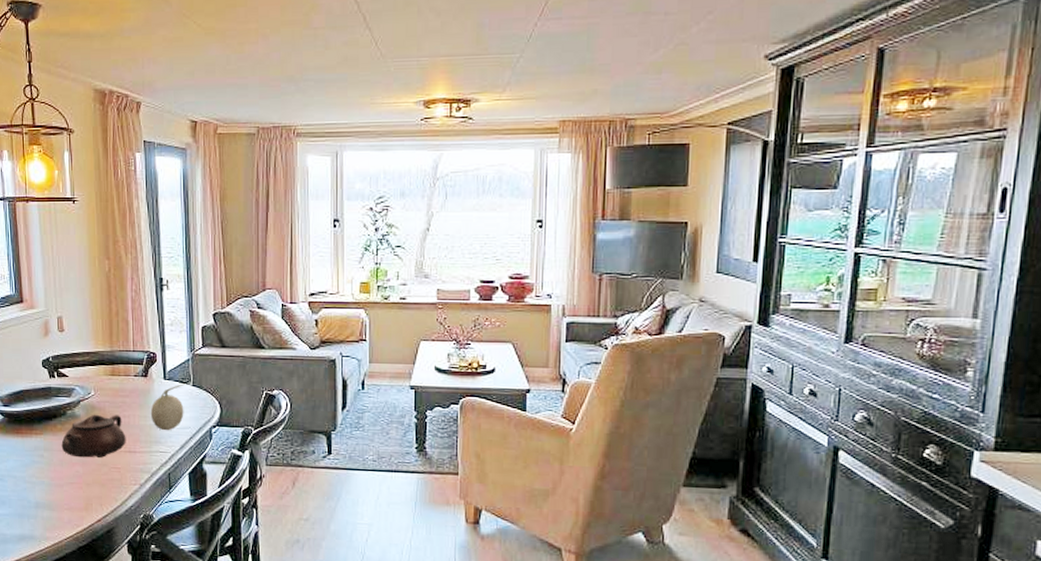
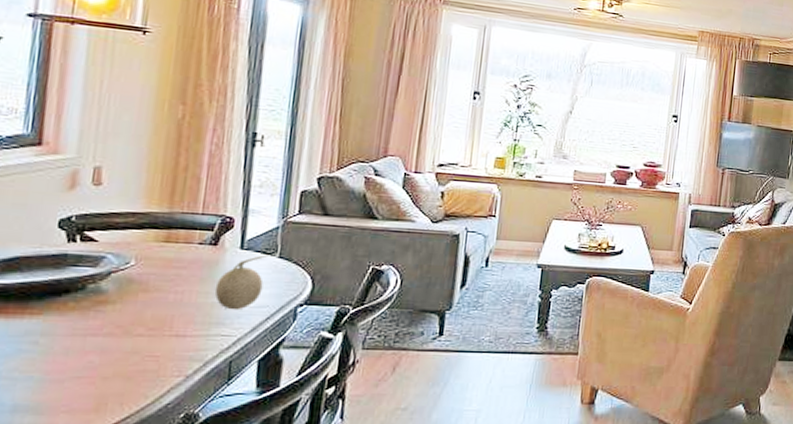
teapot: present [61,414,126,458] -> none [70,289,175,345]

